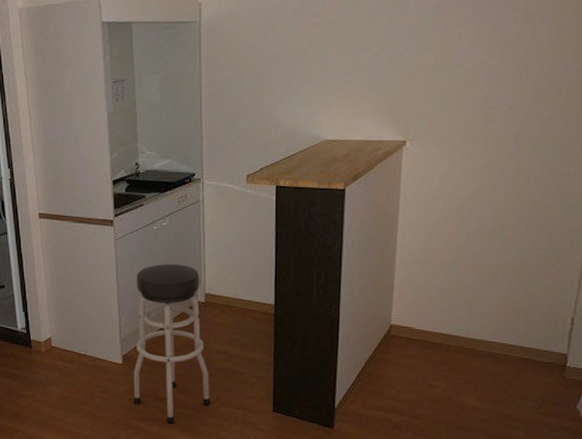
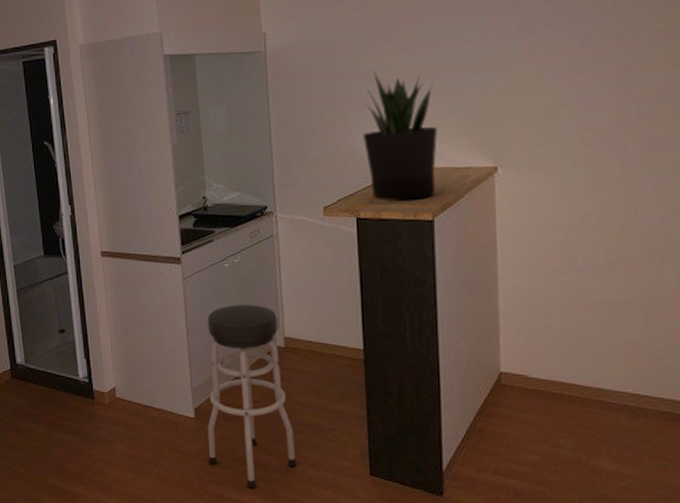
planter: none [287,45,356,170] -> present [363,71,438,201]

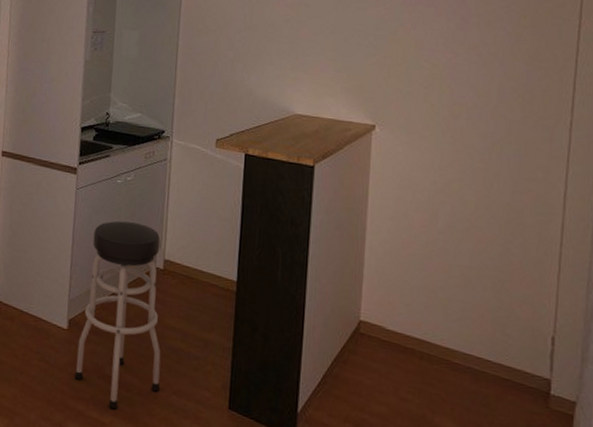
planter: present [363,71,438,201] -> none [260,21,327,145]

